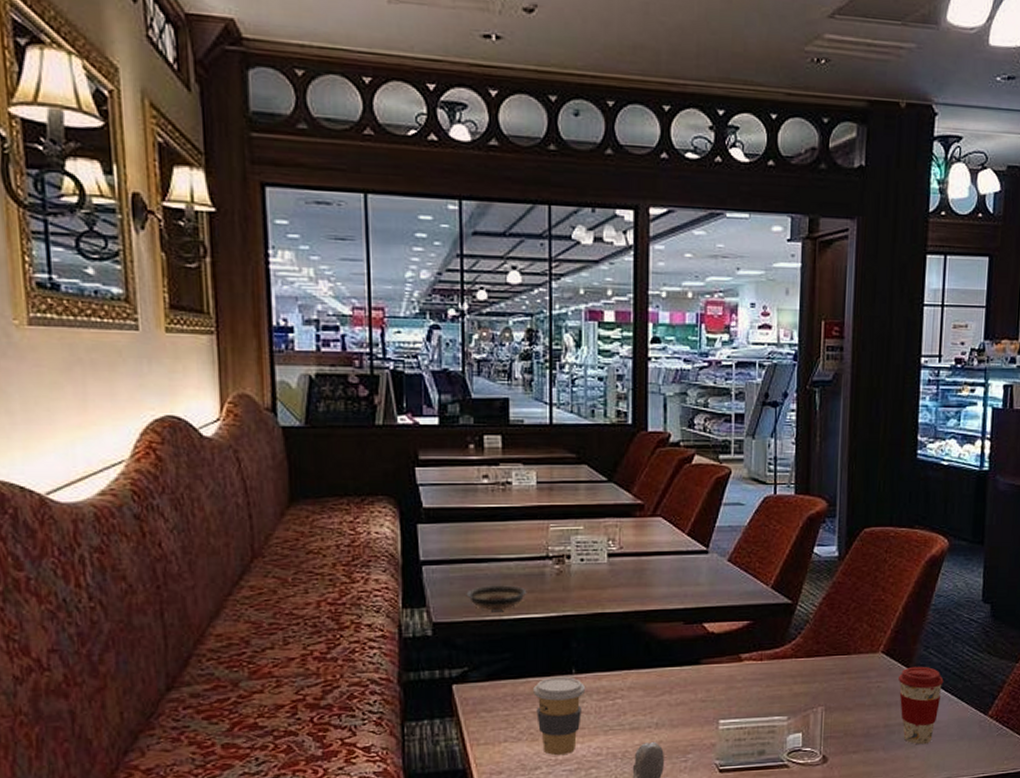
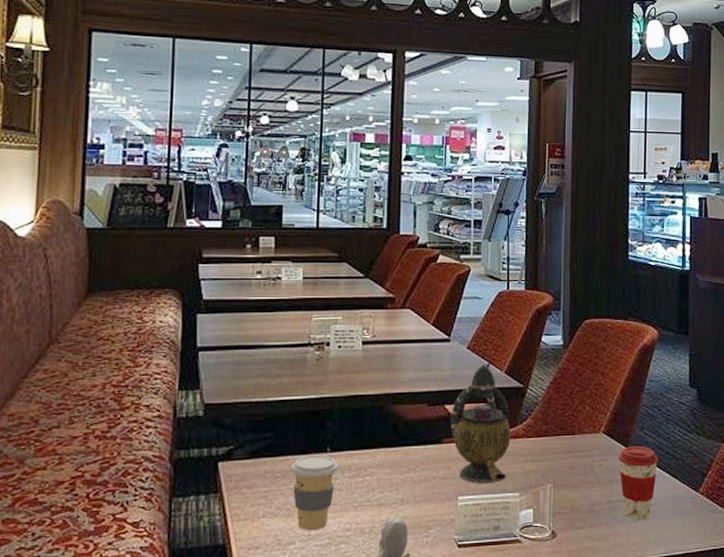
saucer: present [466,585,527,610] -> none [236,369,290,392]
teapot: none [709,576,778,707] -> present [450,362,511,484]

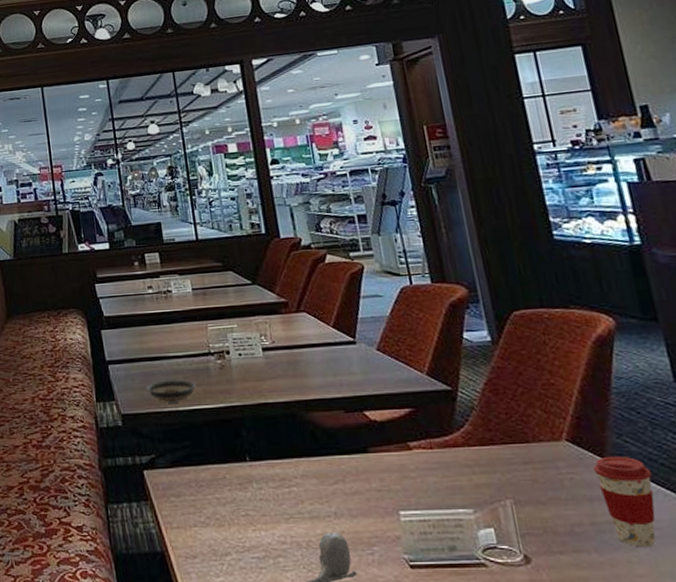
saucer: none [236,369,290,392] -> present [145,379,197,402]
coffee cup: present [291,454,339,531] -> none [213,463,262,542]
teapot: present [450,362,511,484] -> none [372,364,453,498]

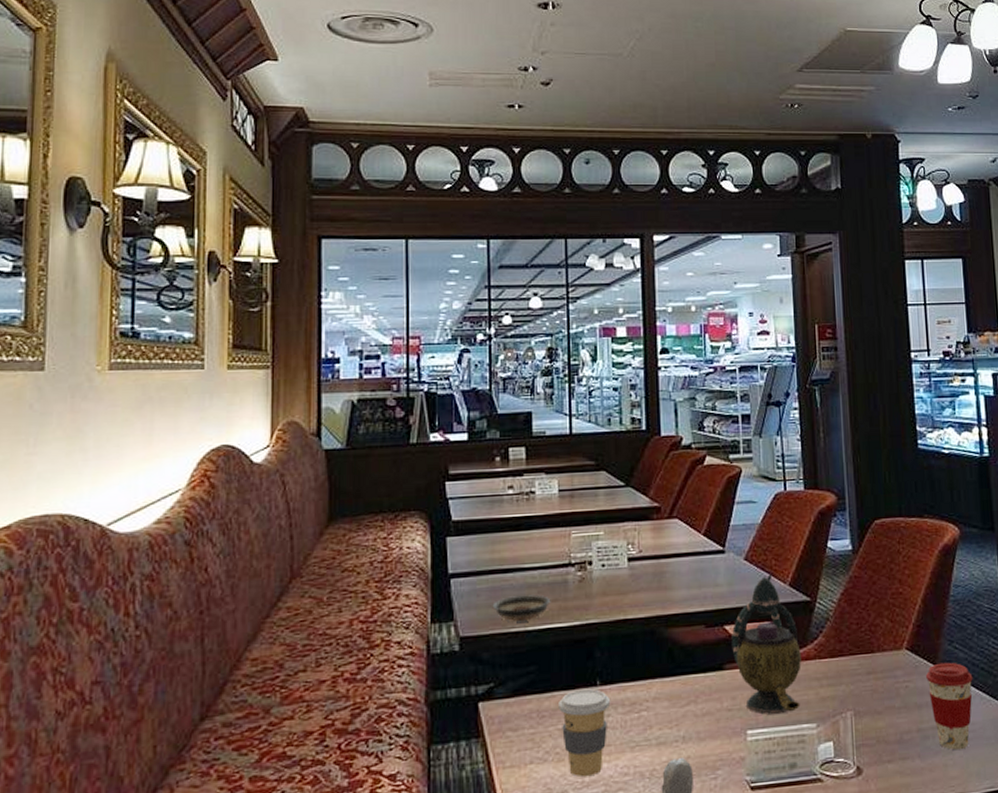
coffee cup: none [213,463,262,542] -> present [559,688,611,777]
teapot: none [372,364,453,498] -> present [731,574,801,715]

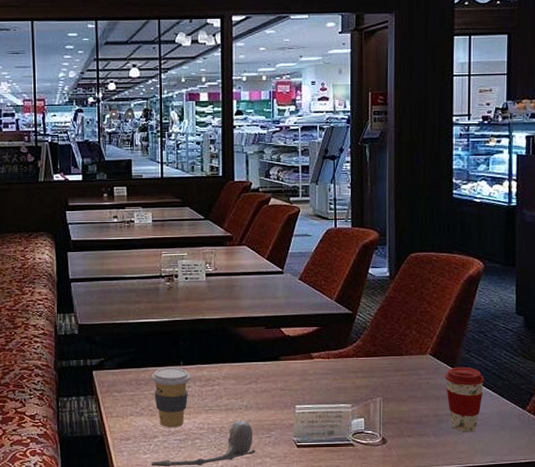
saucer: present [492,595,551,621] -> none [102,297,146,315]
teapot: present [731,574,801,715] -> none [286,291,342,396]

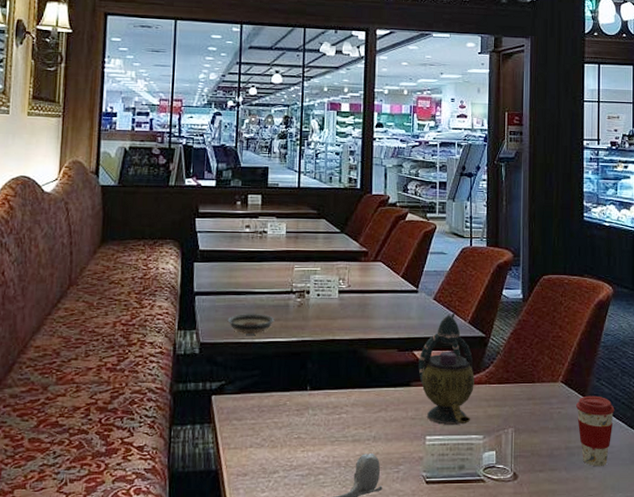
saucer: none [102,297,146,315] -> present [227,314,275,334]
coffee cup: present [152,367,191,428] -> none [275,392,318,462]
teapot: none [286,291,342,396] -> present [418,313,474,426]

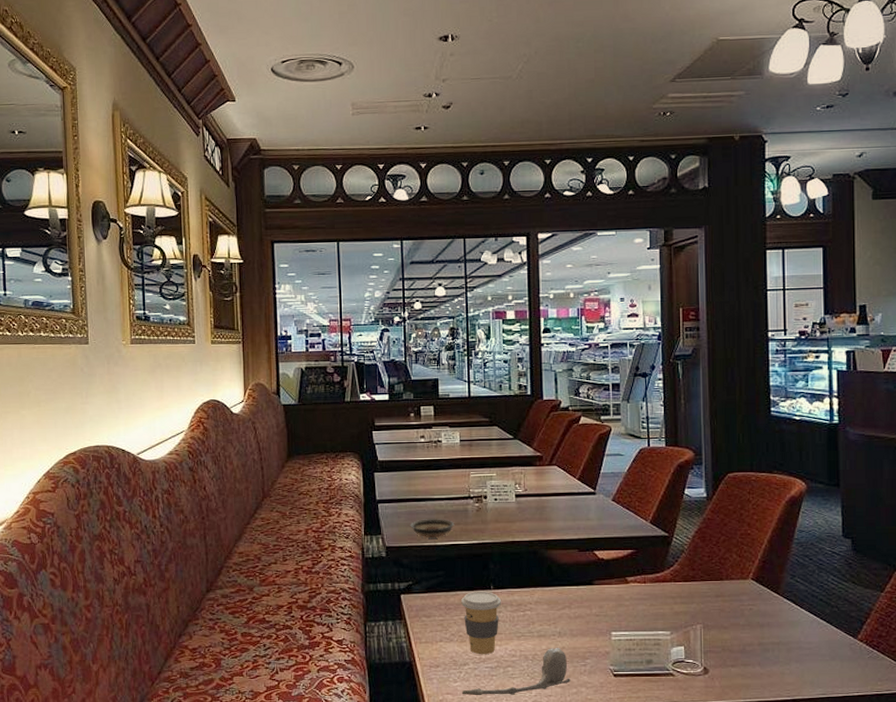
coffee cup: none [275,392,318,462] -> present [461,591,502,655]
teapot: present [418,313,474,426] -> none [600,513,659,622]
coffee cup: present [575,395,615,467] -> none [768,592,812,663]

